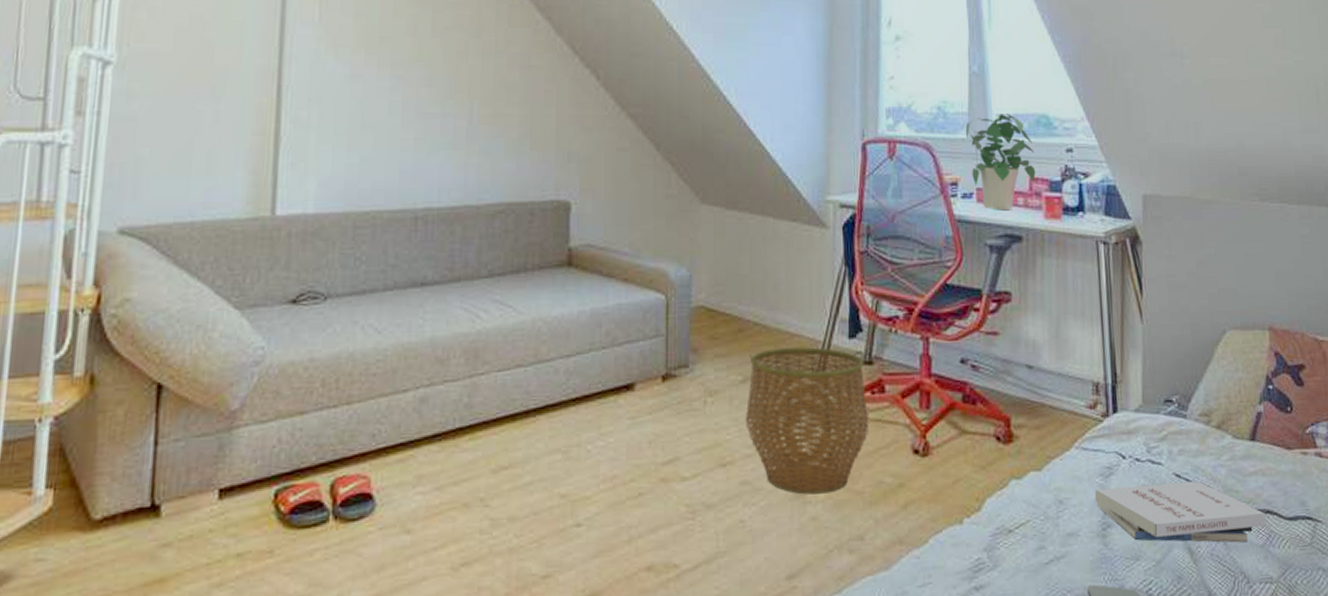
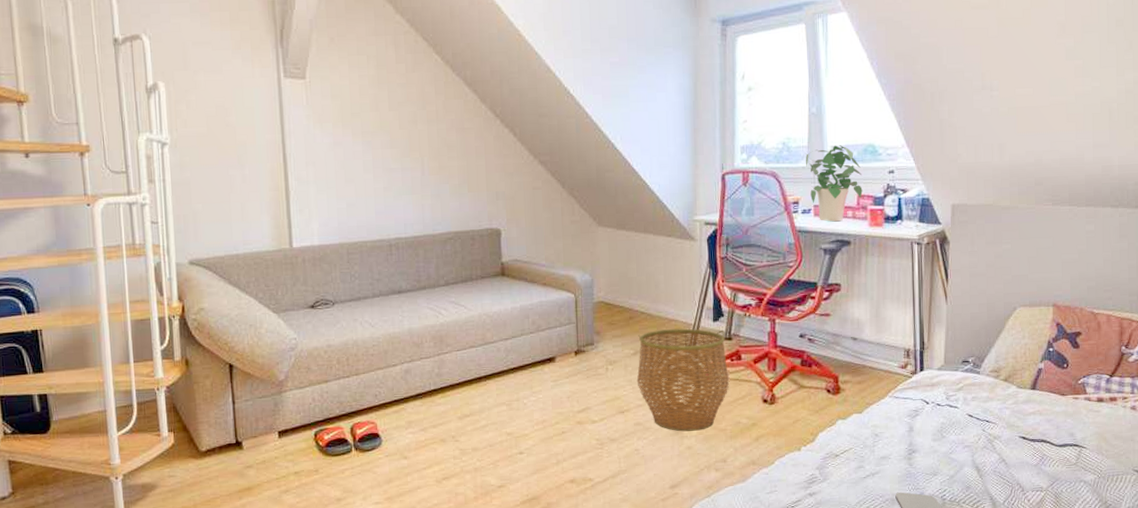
books: present [1094,481,1267,543] -> none [903,420,1040,463]

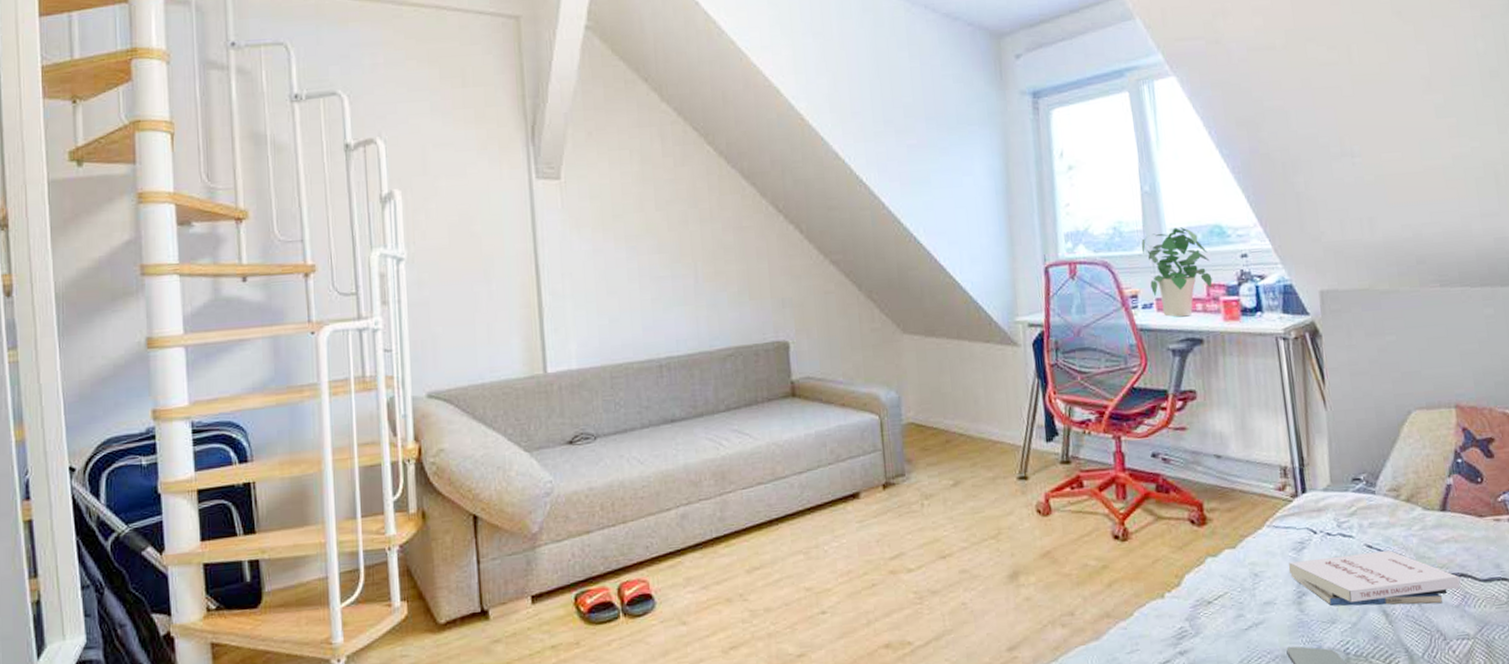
basket: present [636,328,730,432] -> none [957,451,1071,579]
books: none [903,420,1040,463] -> present [1288,550,1461,606]

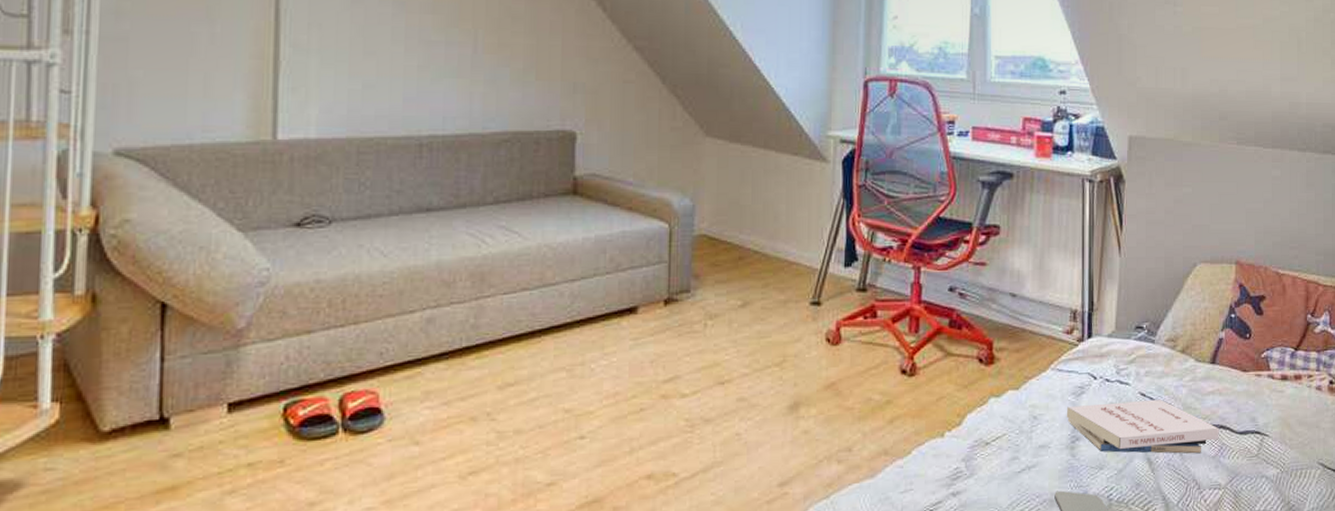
potted plant: present [1140,227,1213,318] -> none [964,55,1031,149]

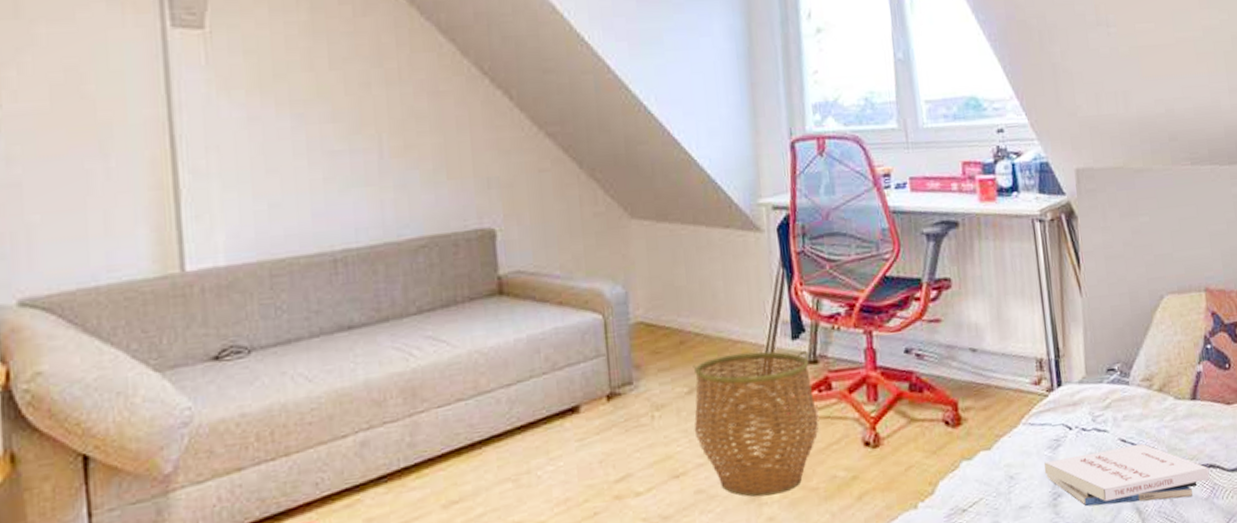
basket: none [743,274,862,410] -> present [692,350,819,497]

